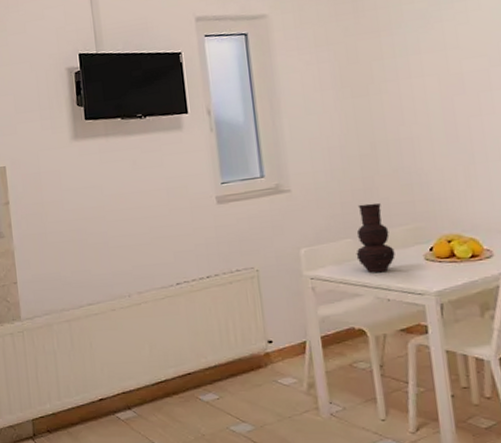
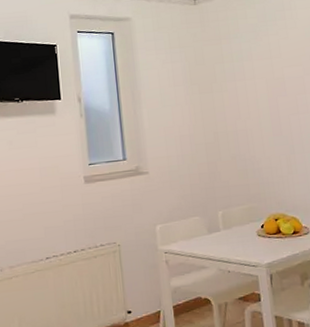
vase: present [356,202,396,272] -> none [202,185,234,247]

